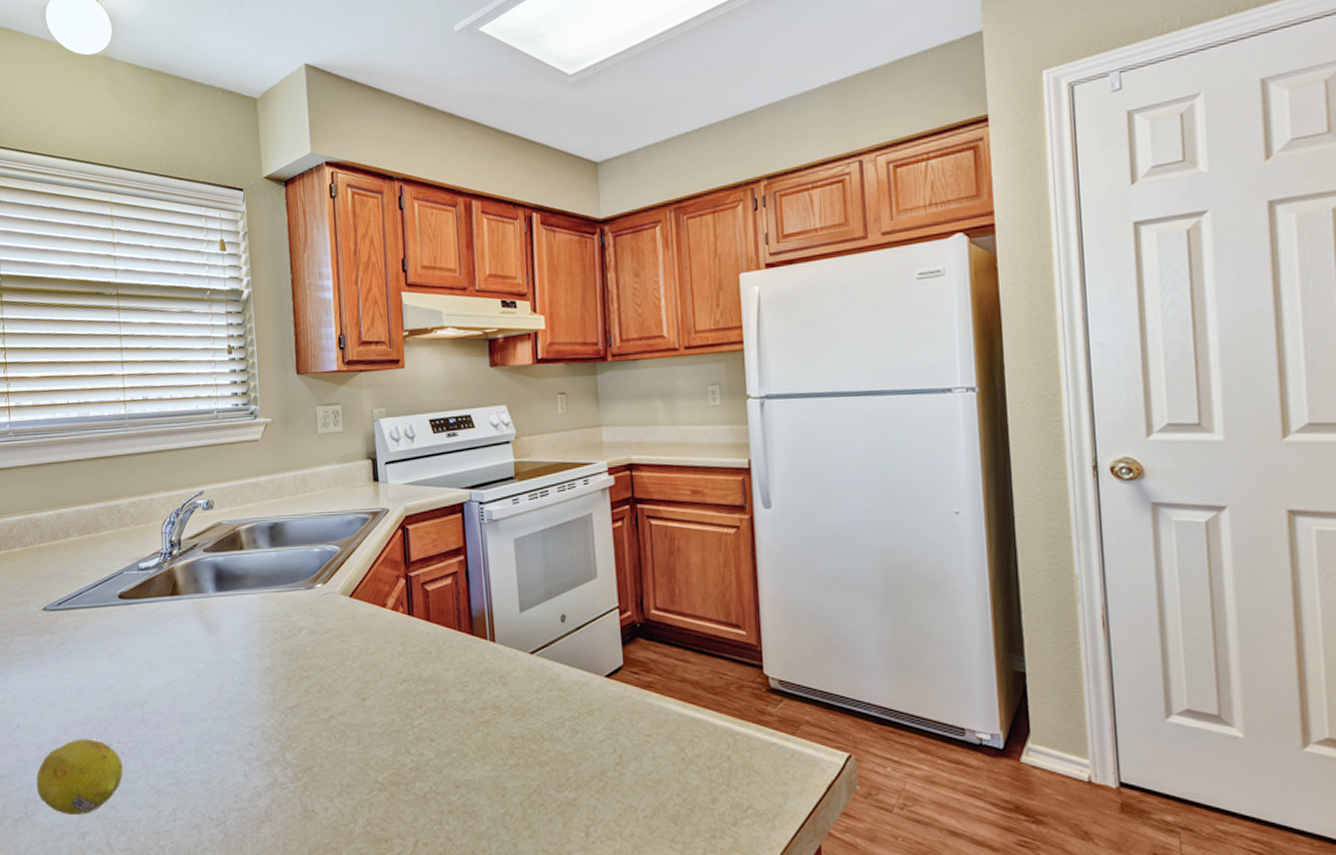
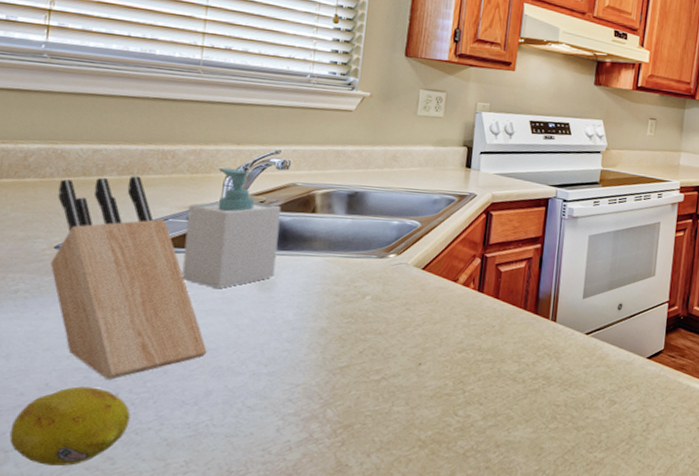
knife block: none [37,534,174,731] -> present [50,175,207,380]
soap bottle: none [137,515,218,636] -> present [181,167,281,289]

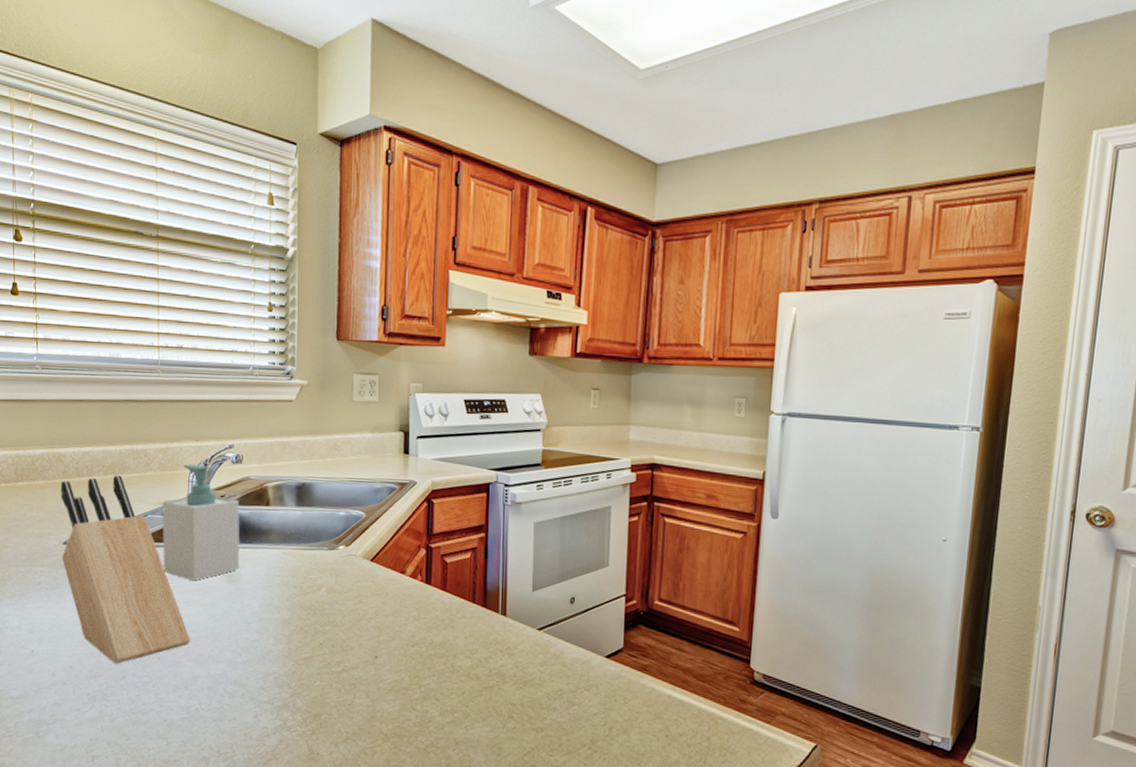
fruit: present [9,386,131,466] -> none [48,669,136,739]

